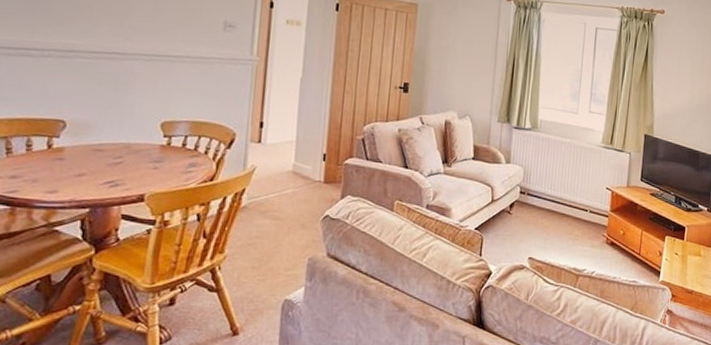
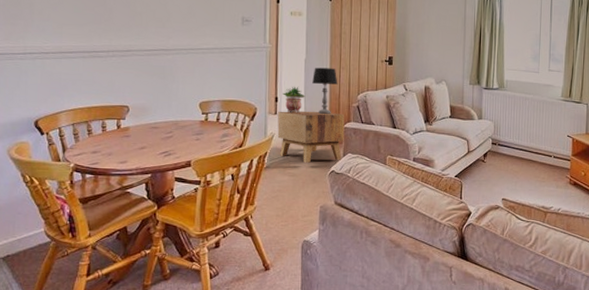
side table: none [259,139,346,204] -> present [277,111,345,163]
potted plant: none [269,110,299,143] -> present [282,86,306,113]
table lamp: none [308,89,340,148] -> present [312,67,338,115]

